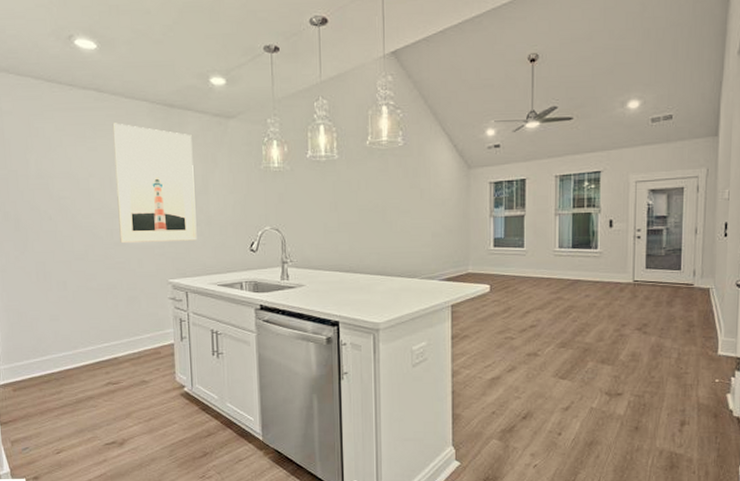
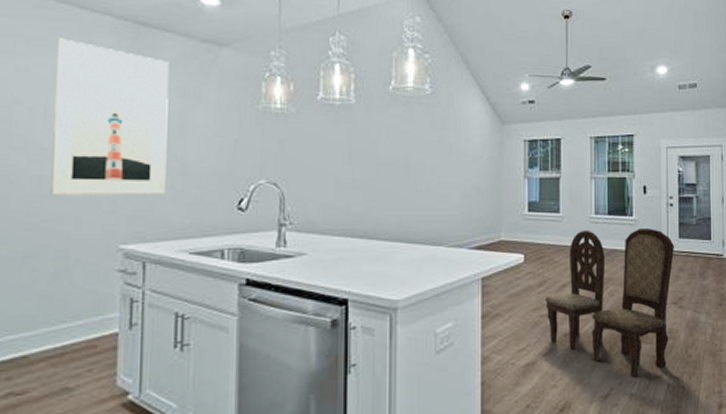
dining chair: none [510,260,641,393] -> present [545,229,675,376]

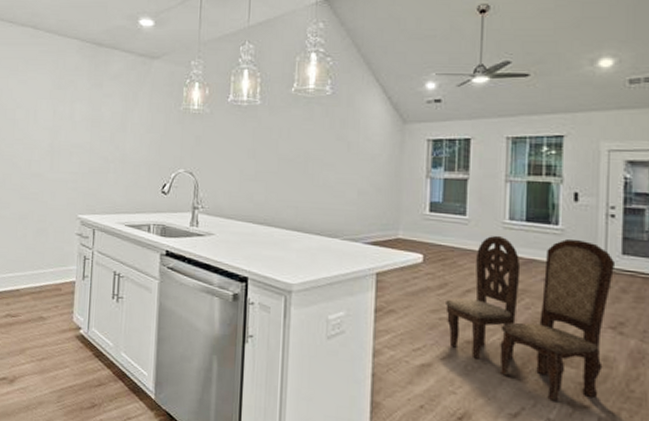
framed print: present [51,38,169,196] -> none [36,58,116,178]

